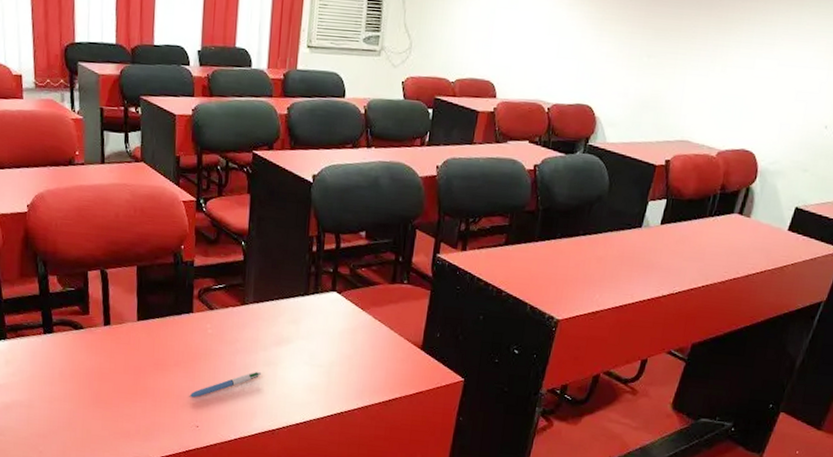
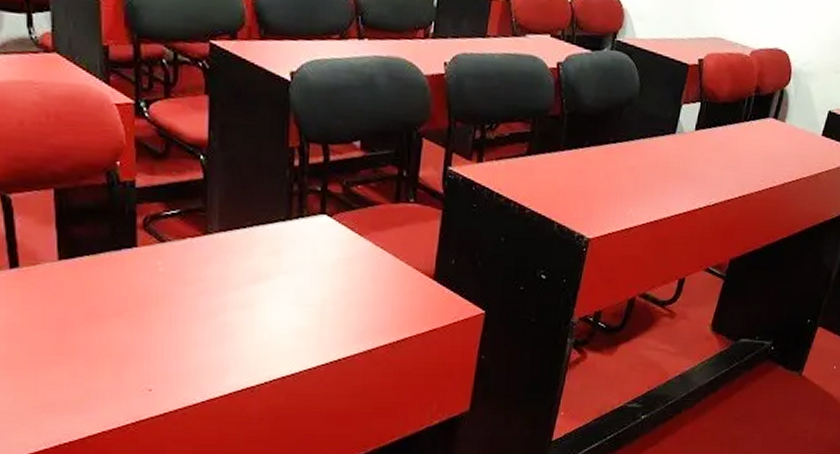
pen: present [189,372,262,398] -> none [137,317,234,354]

